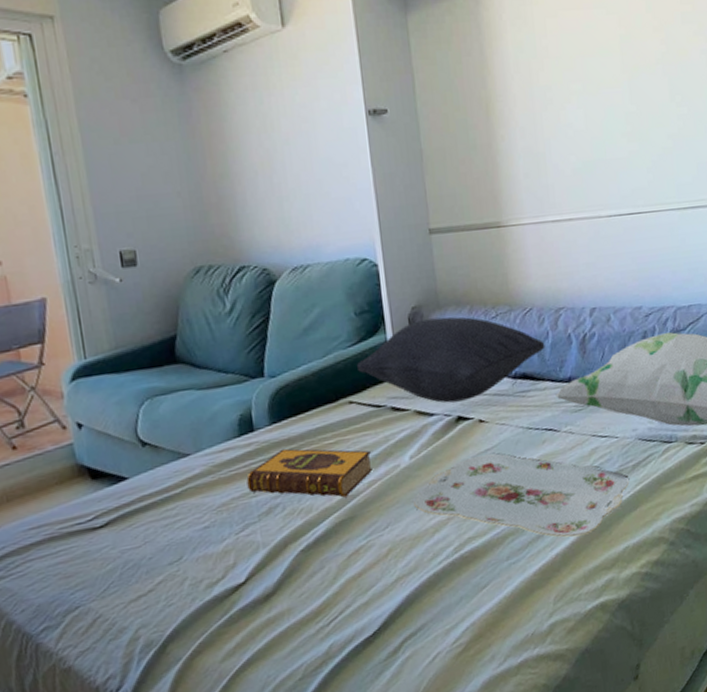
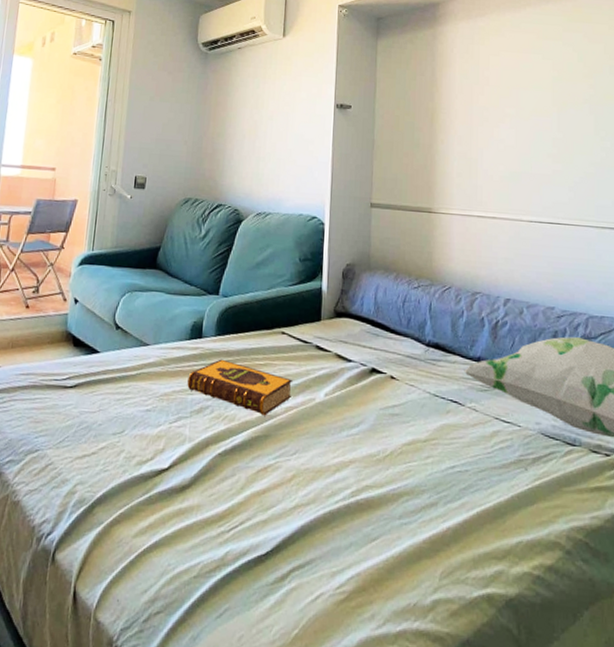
pillow: present [356,316,545,403] -> none [293,276,459,355]
serving tray: present [413,453,630,537] -> none [322,408,529,516]

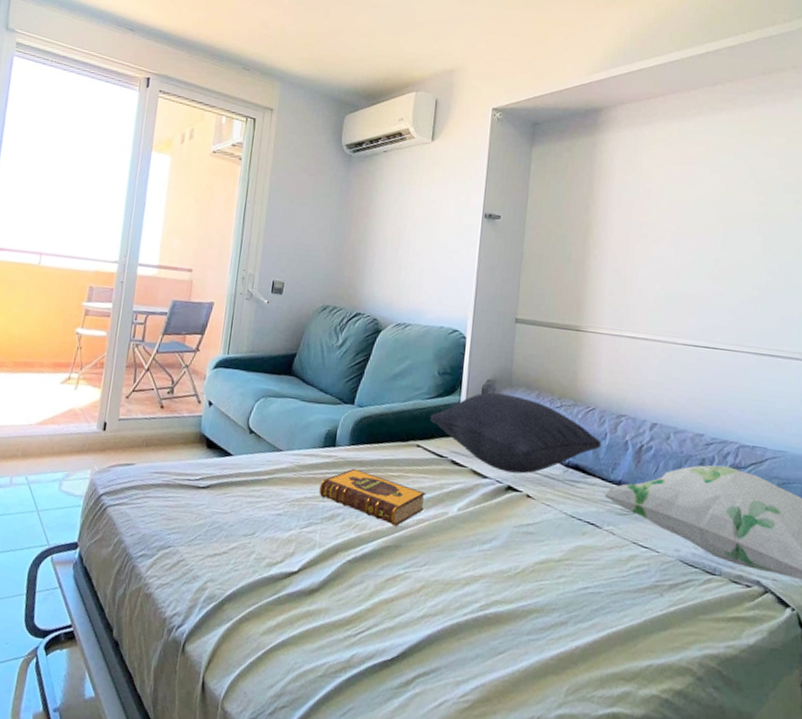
pillow: none [293,276,459,355] -> present [429,392,602,474]

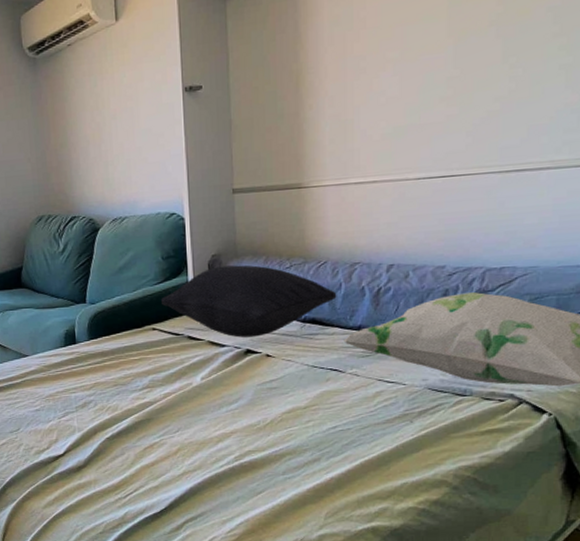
hardback book: present [319,468,426,527] -> none [68,359,169,403]

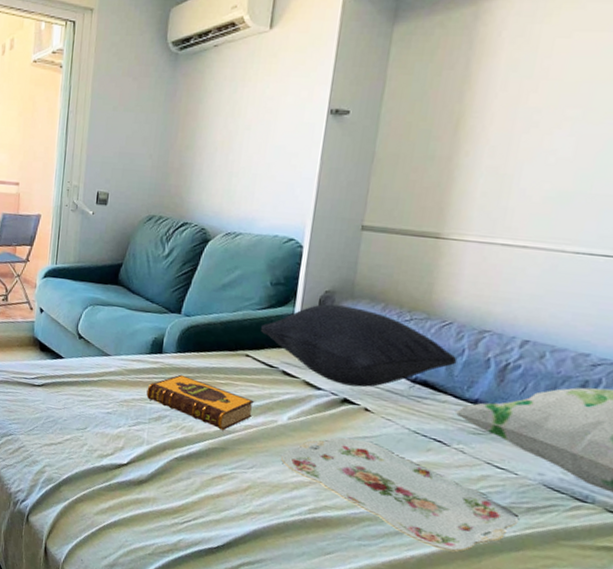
hardback book: none [68,359,169,403] -> present [146,374,254,431]
serving tray: none [202,383,414,466] -> present [281,437,519,552]

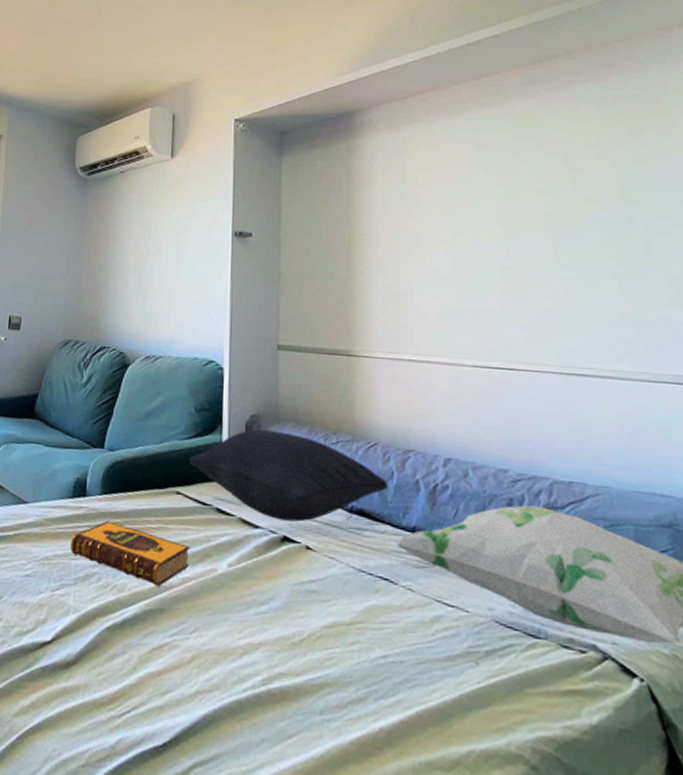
serving tray: present [281,437,519,552] -> none [226,583,481,718]

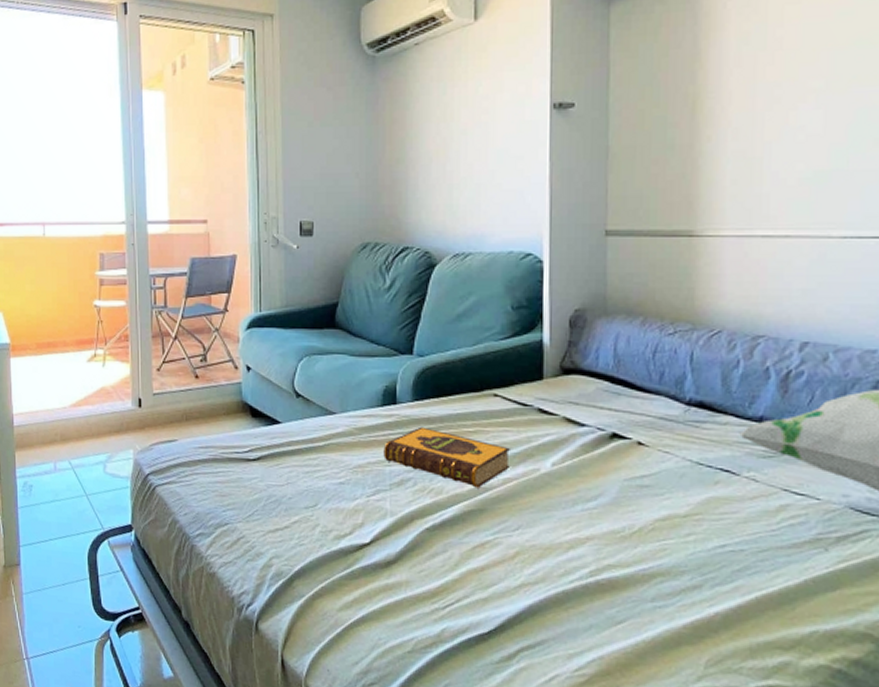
pillow: present [188,429,388,522] -> none [506,324,733,418]

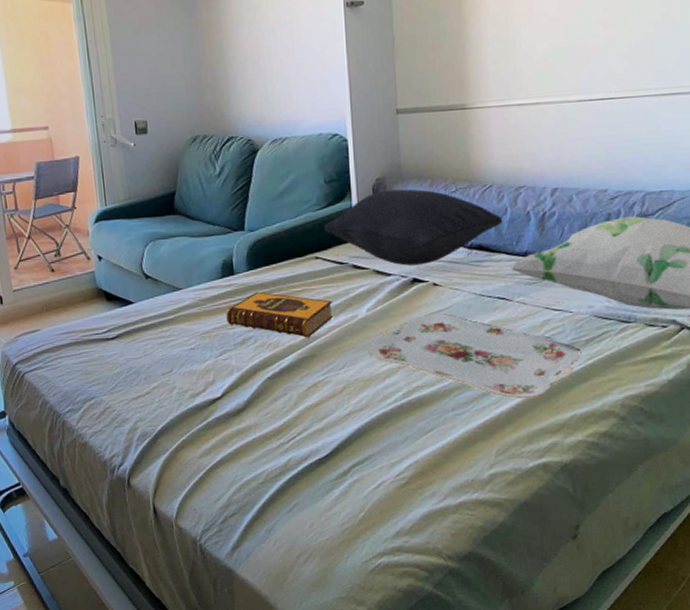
pillow: none [506,324,733,418] -> present [323,189,503,266]
serving tray: none [550,479,830,602] -> present [368,314,582,399]

